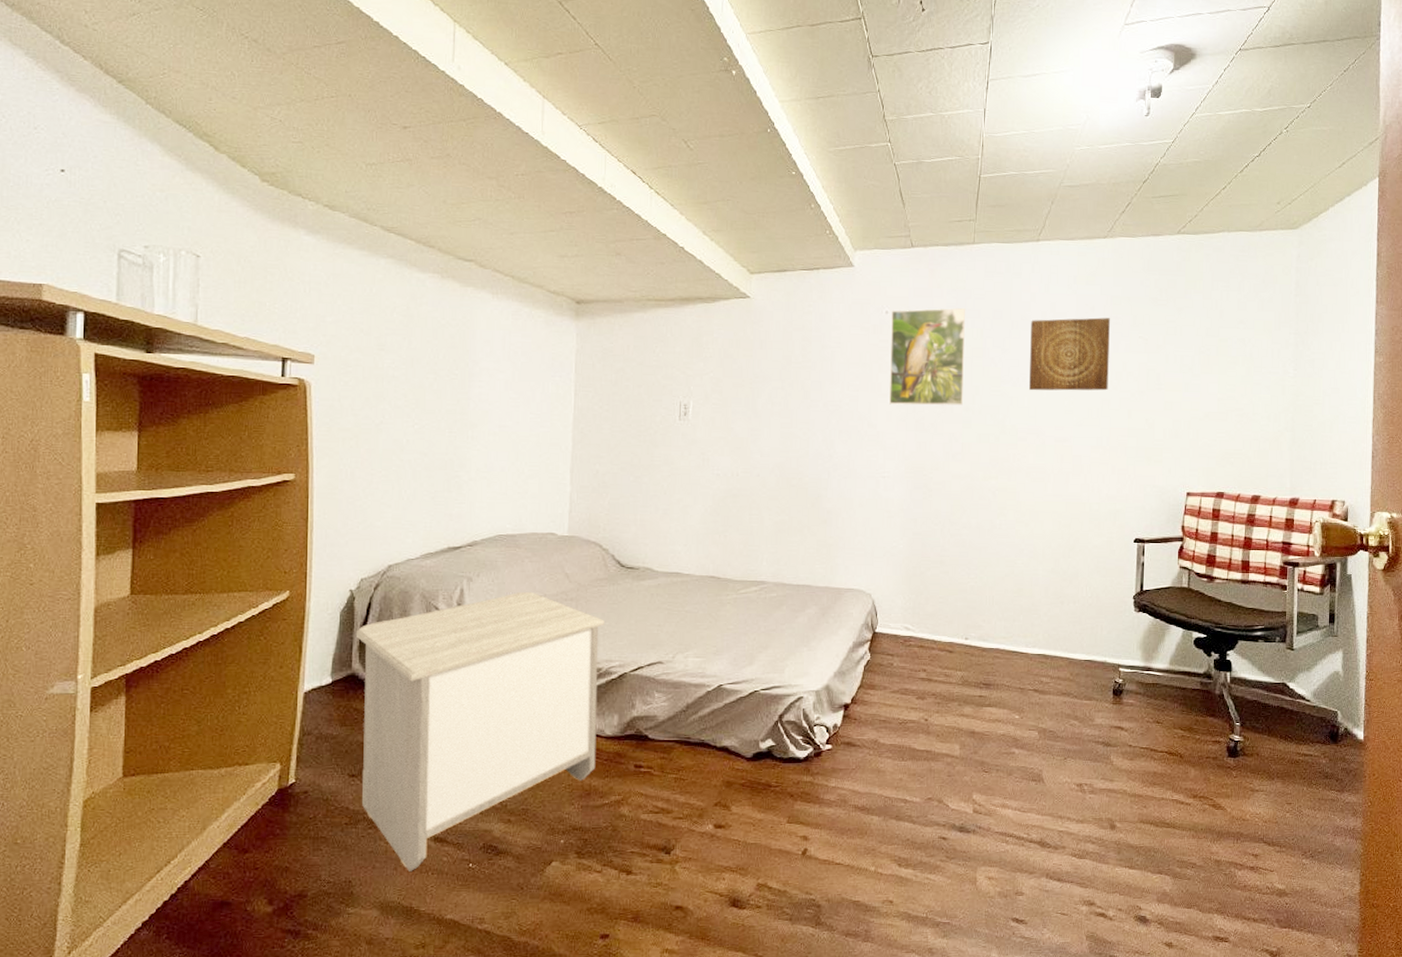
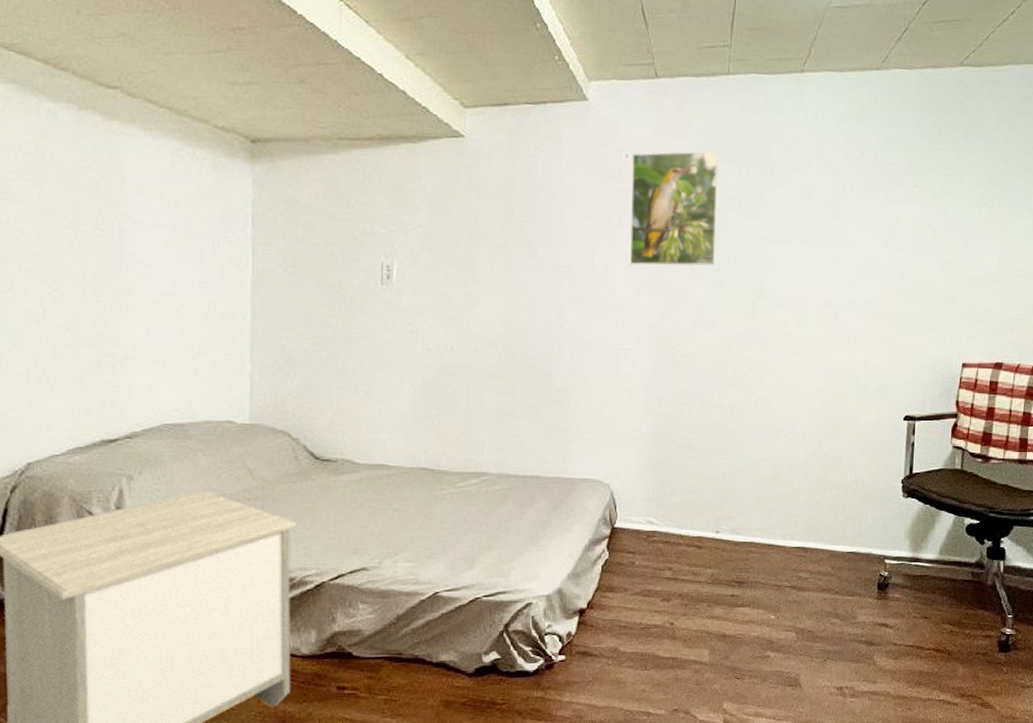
wall art: present [1029,317,1110,391] -> none [790,163,882,249]

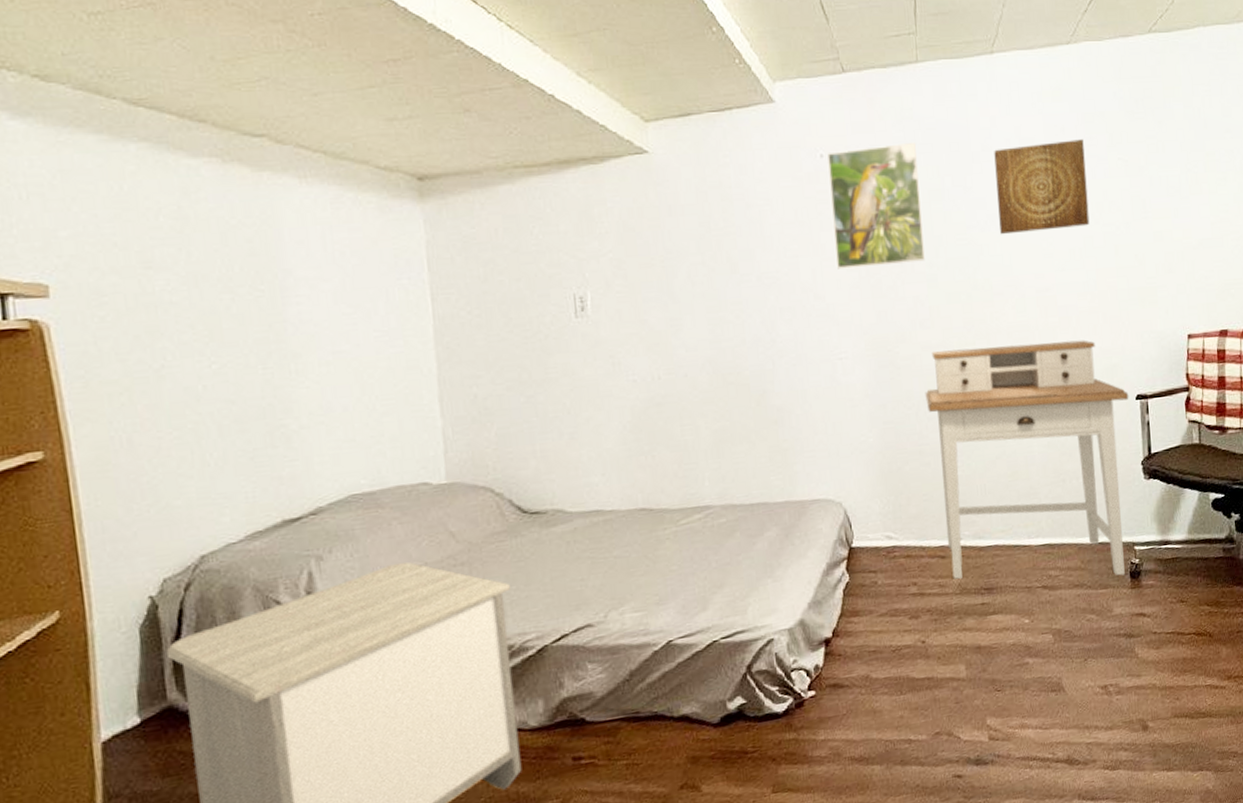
desk: none [700,353,897,586] -> present [925,340,1129,579]
wall art: none [790,163,882,249] -> present [994,139,1090,235]

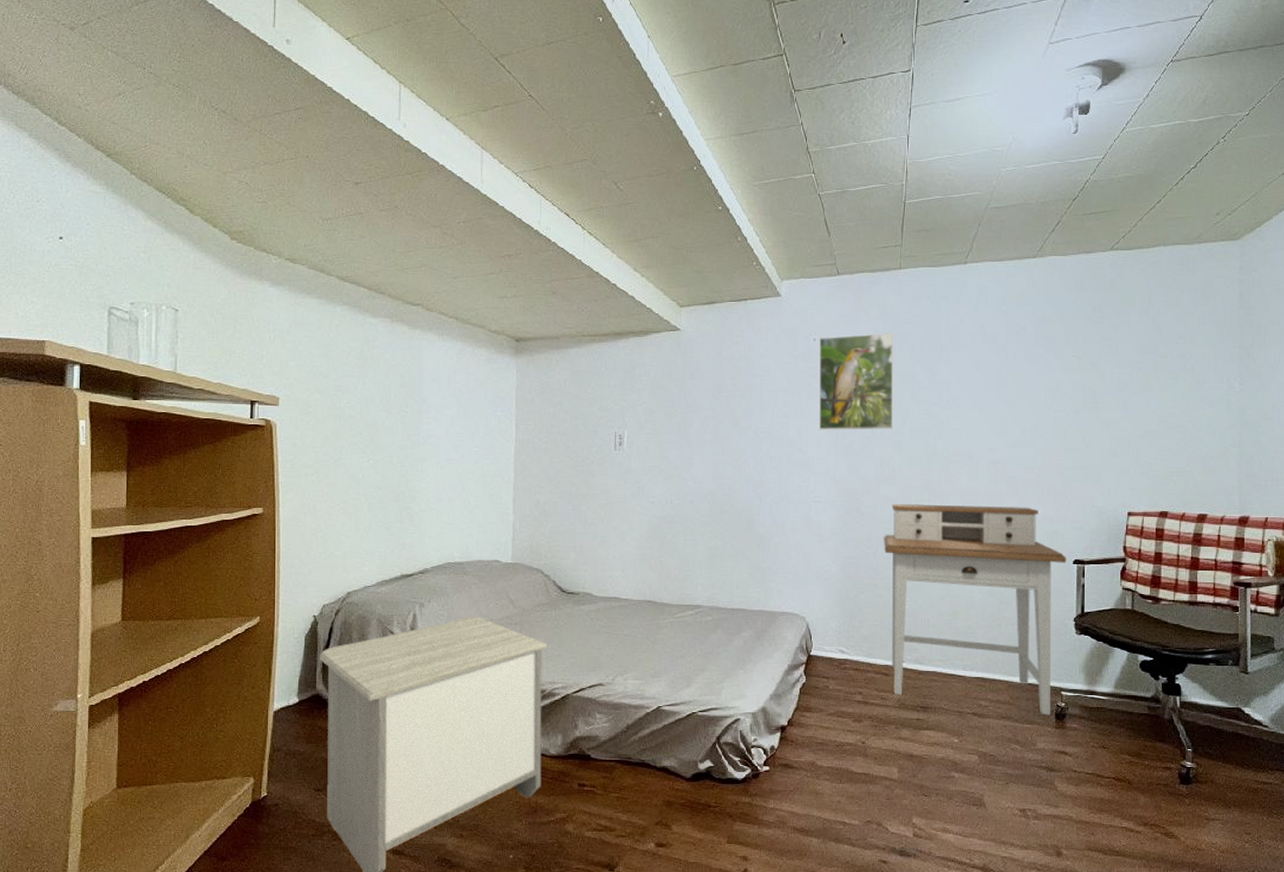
wall art: present [994,139,1090,235] -> none [960,338,1042,413]

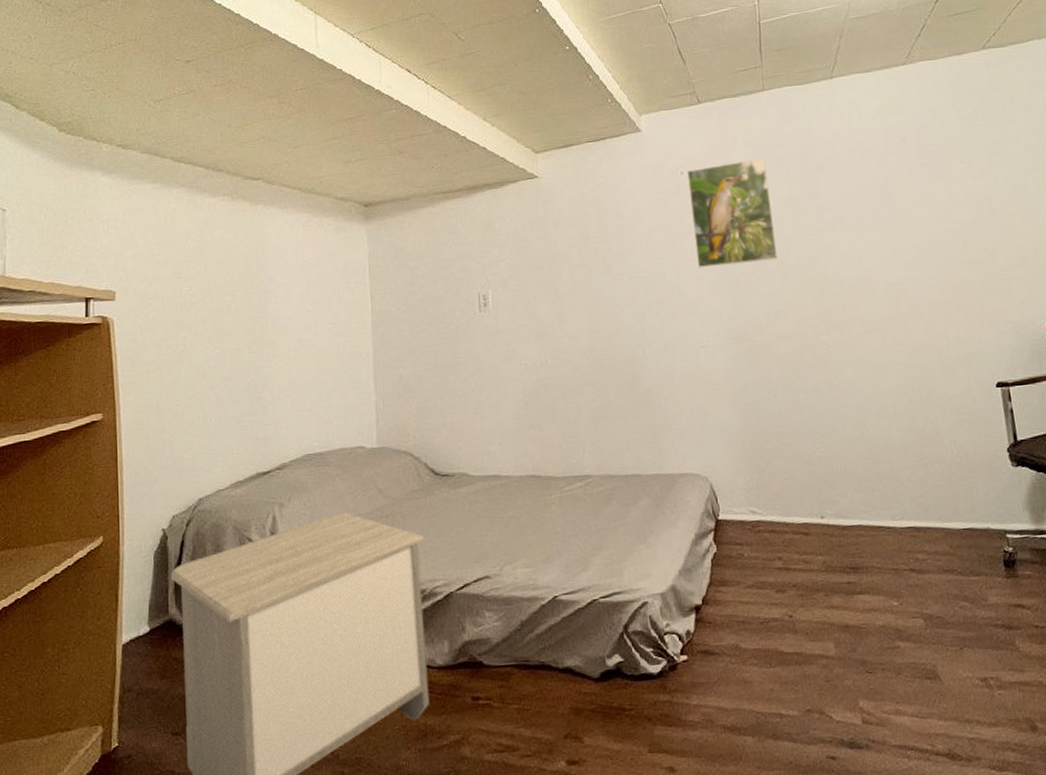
desk: present [883,504,1067,715] -> none [782,329,998,564]

